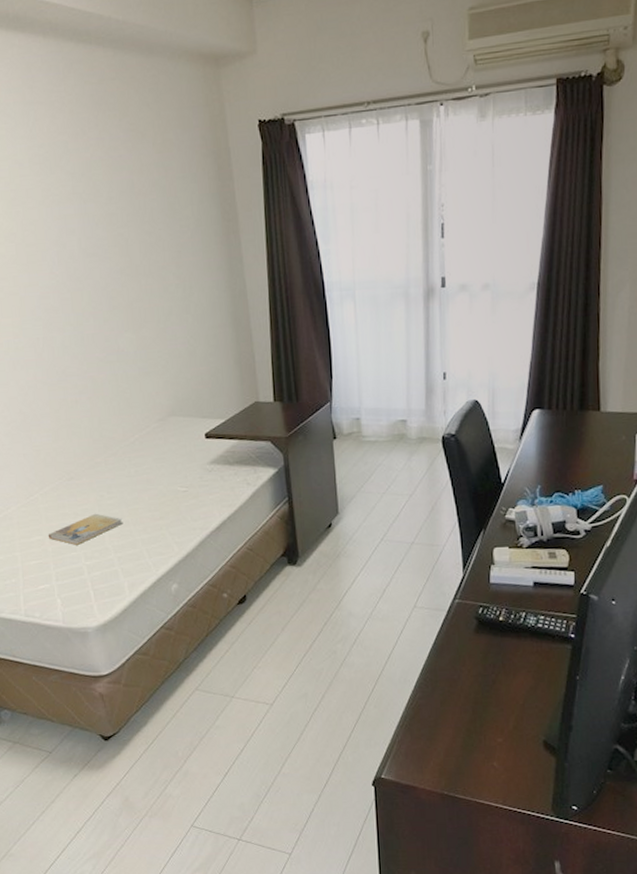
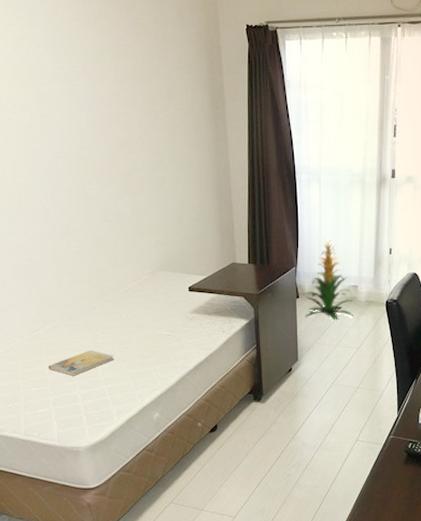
indoor plant: none [341,366,403,464] -> present [303,238,354,321]

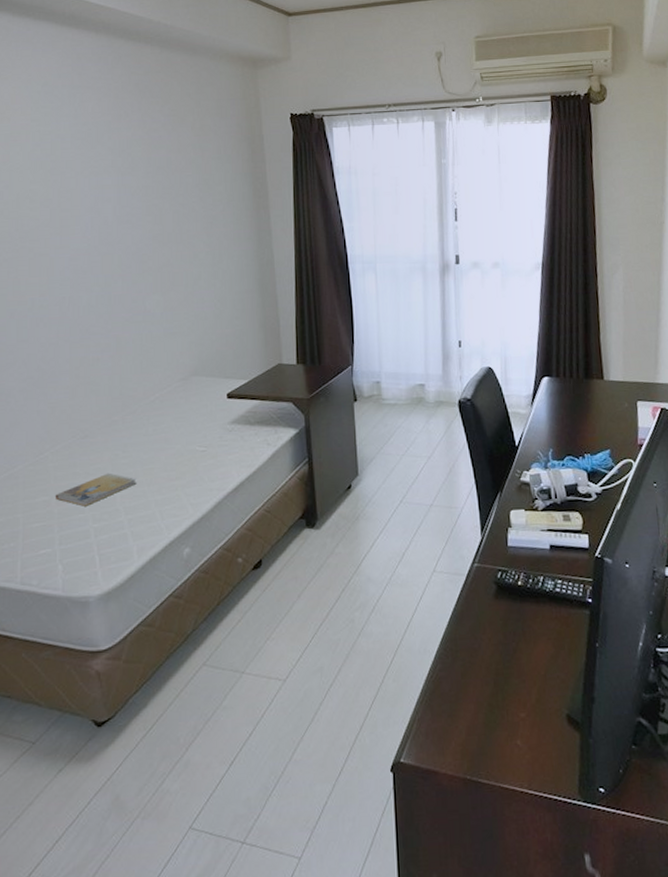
indoor plant: present [303,238,354,321] -> none [361,332,422,426]

